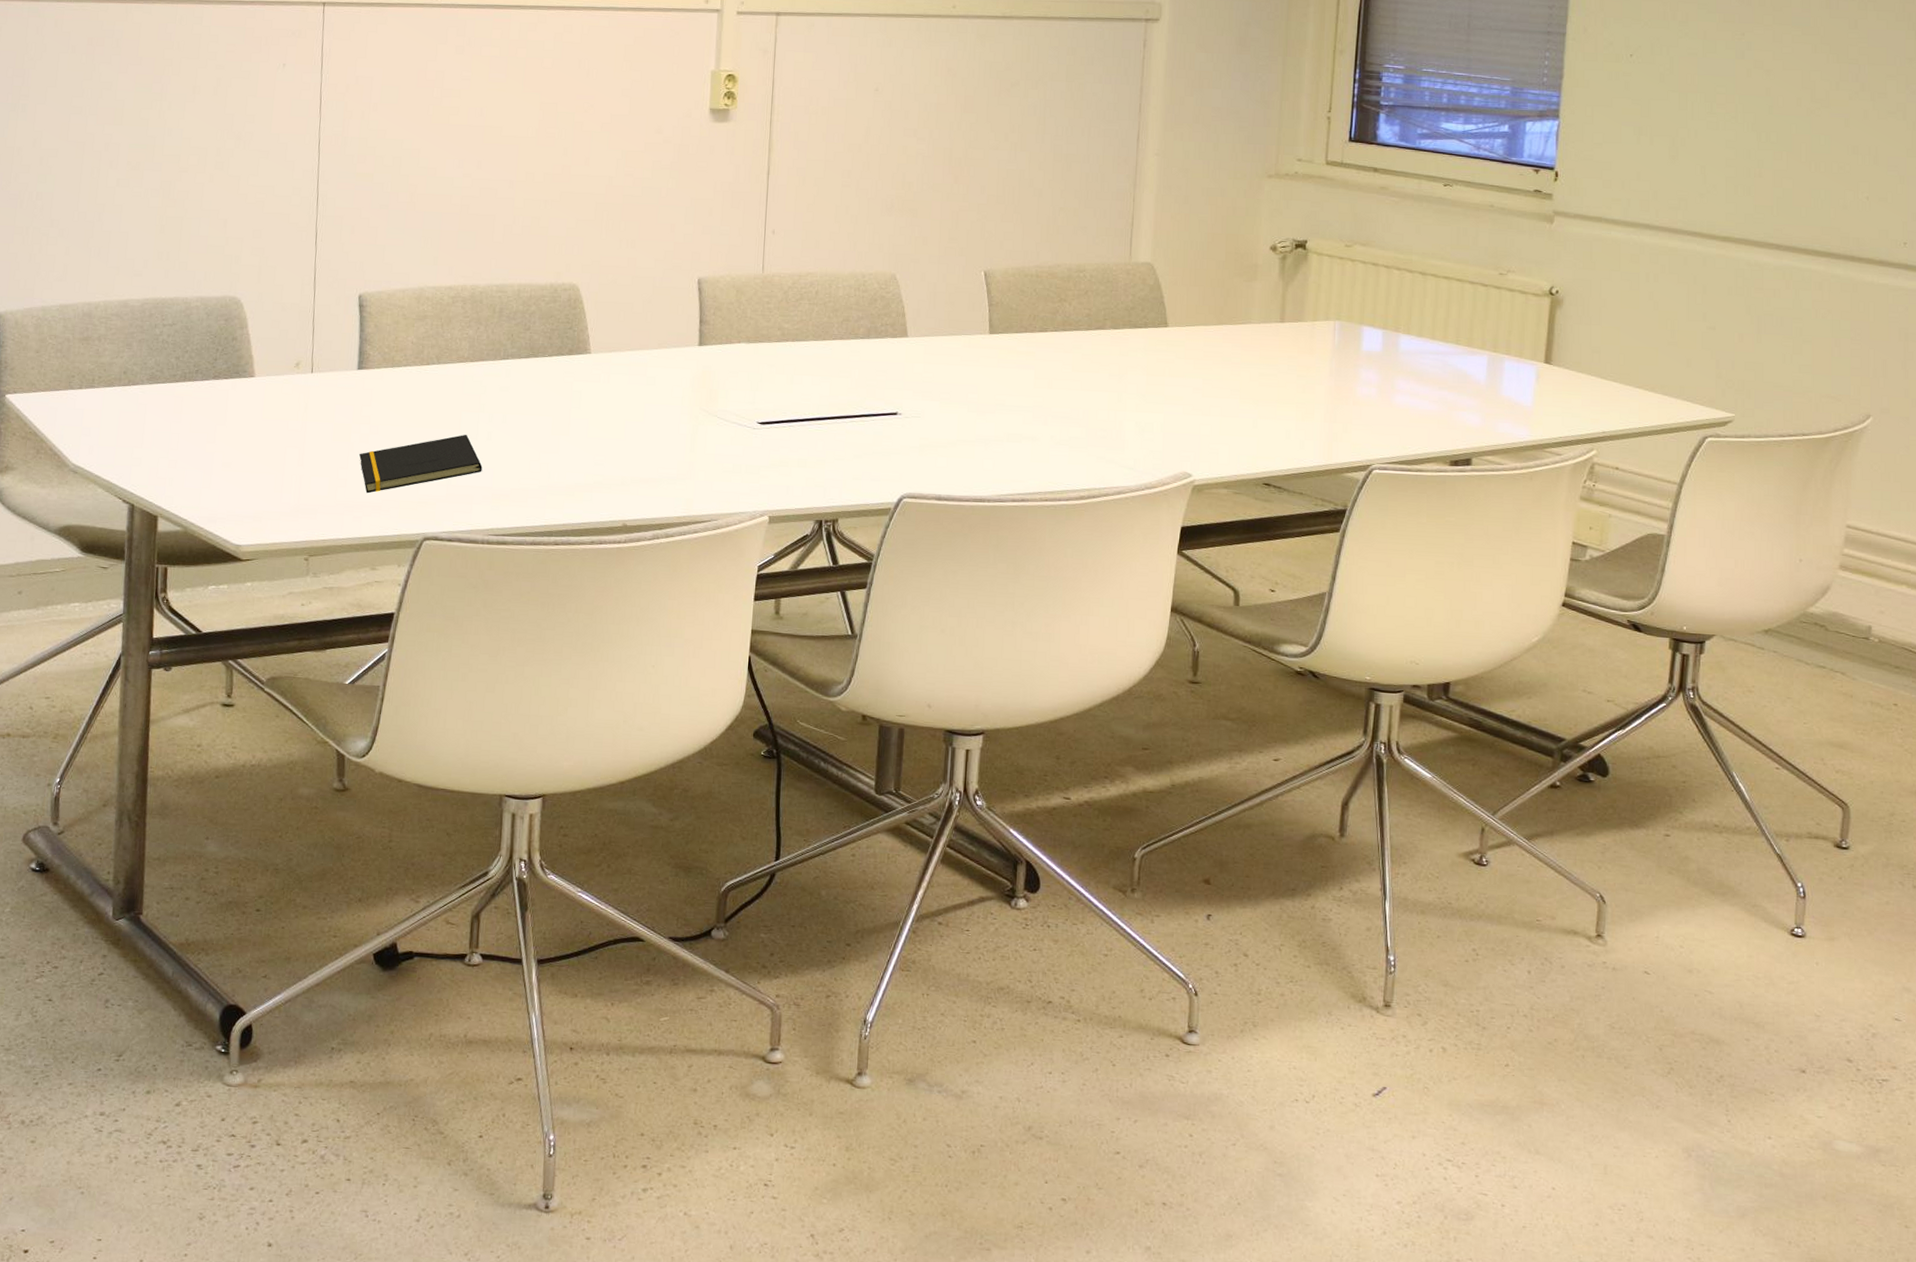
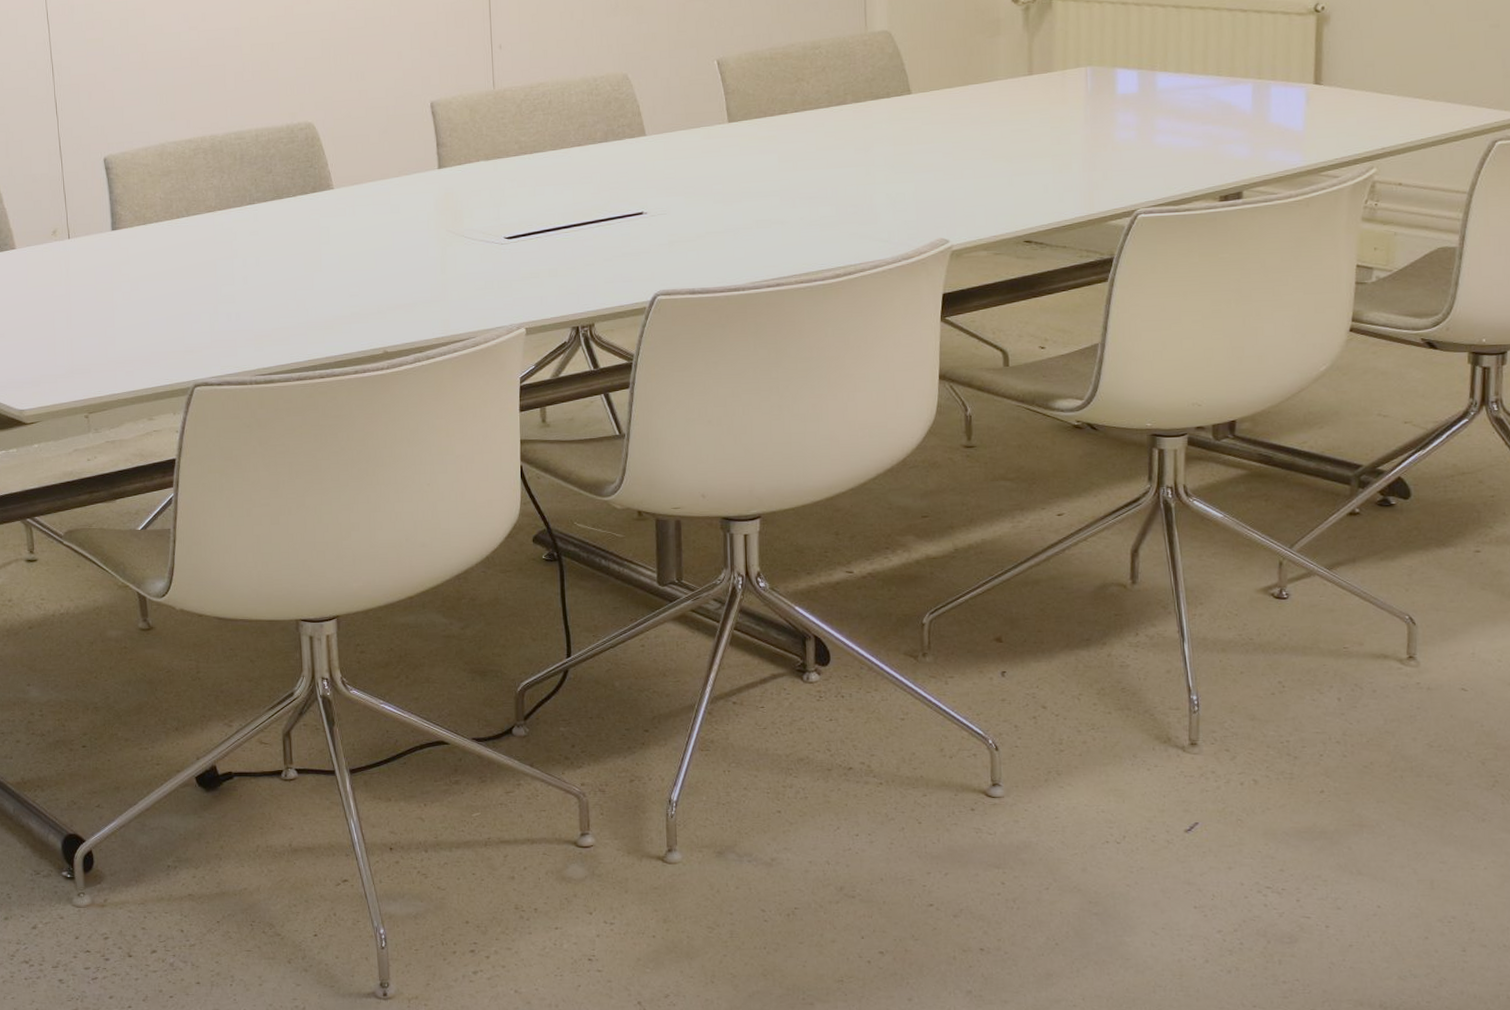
notepad: present [358,435,483,494] -> none [123,282,242,348]

